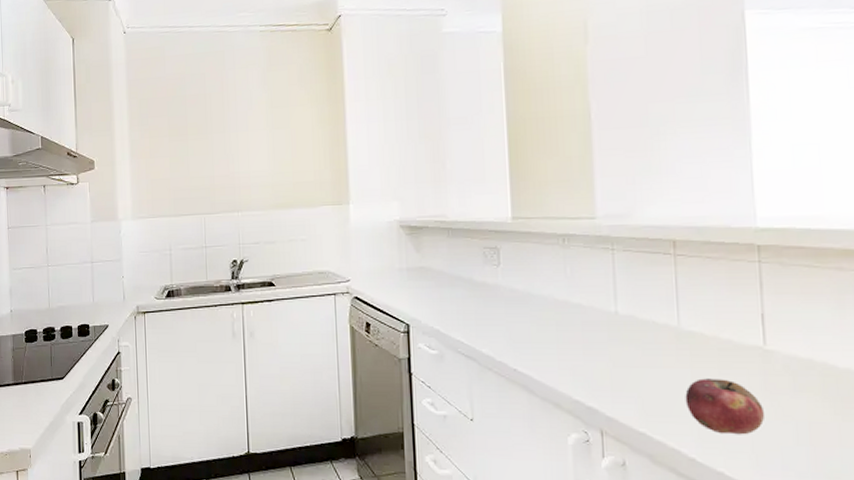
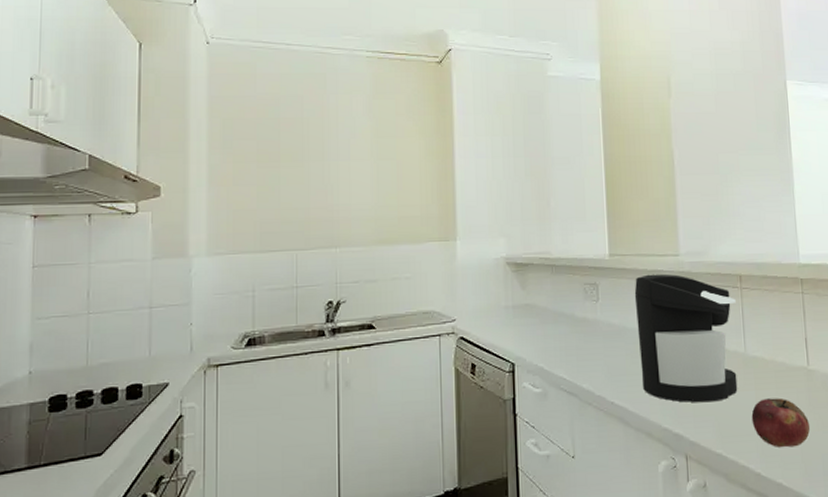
coffee maker: none [541,238,668,377] -> present [634,273,738,403]

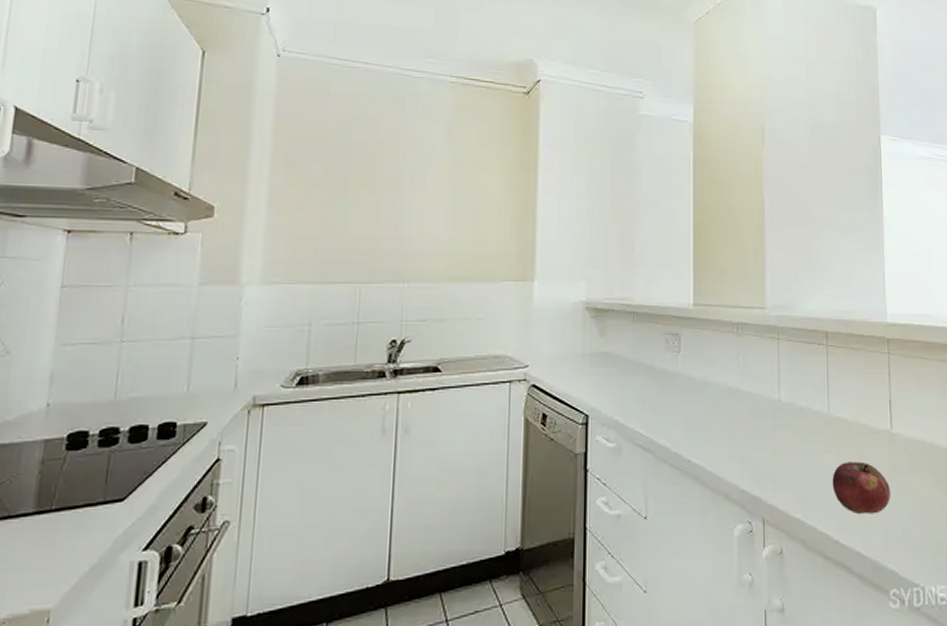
coffee maker: present [634,273,738,403] -> none [717,326,821,464]

